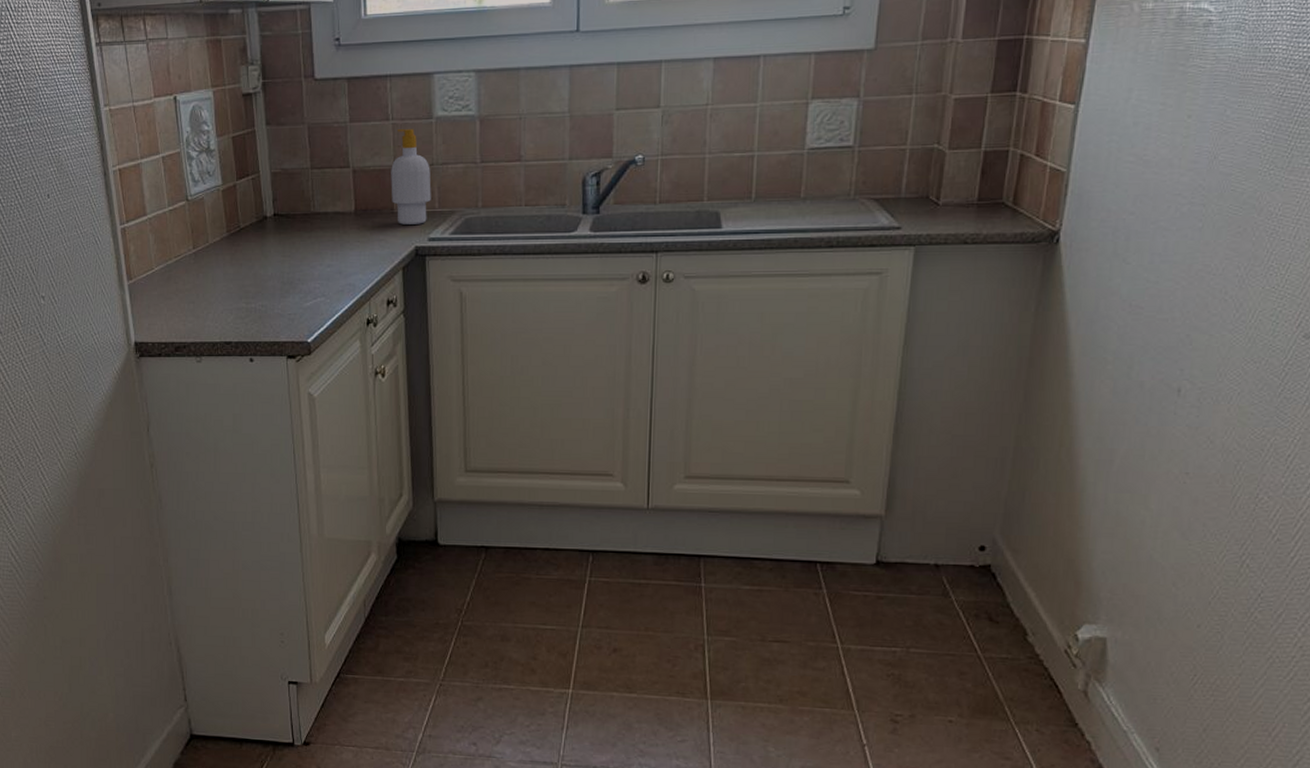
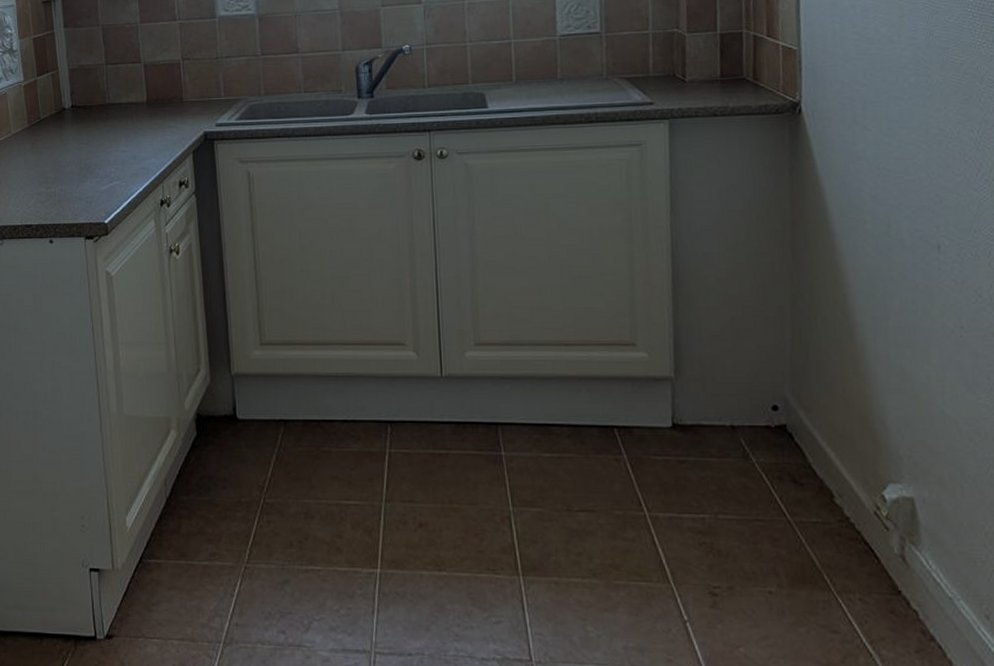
soap bottle: present [391,129,431,225] -> none [179,27,217,112]

